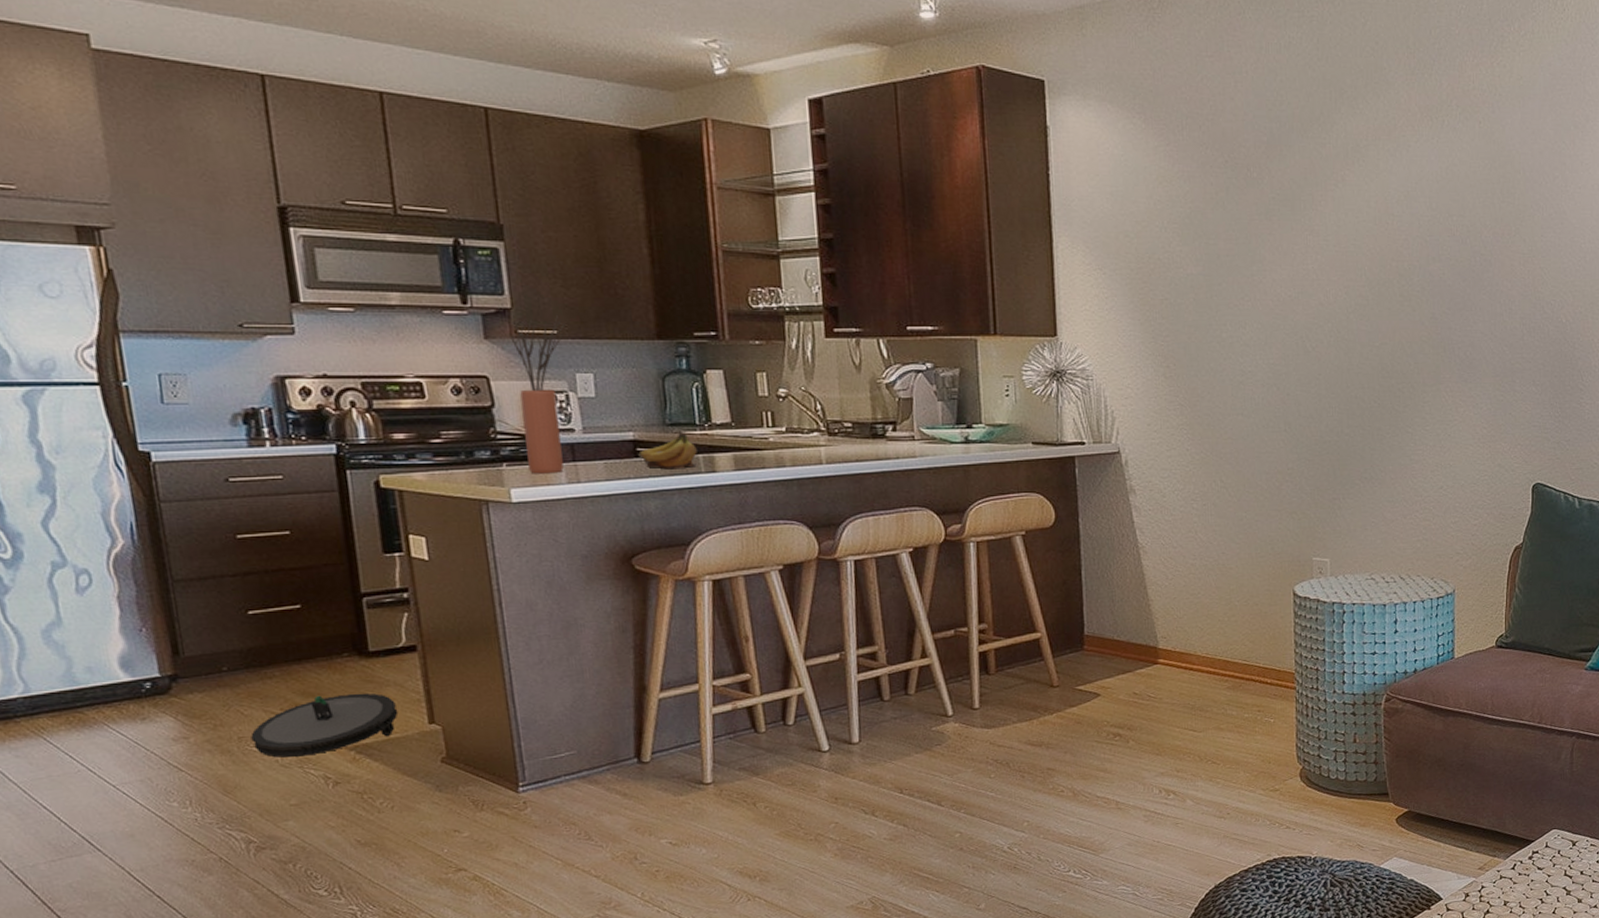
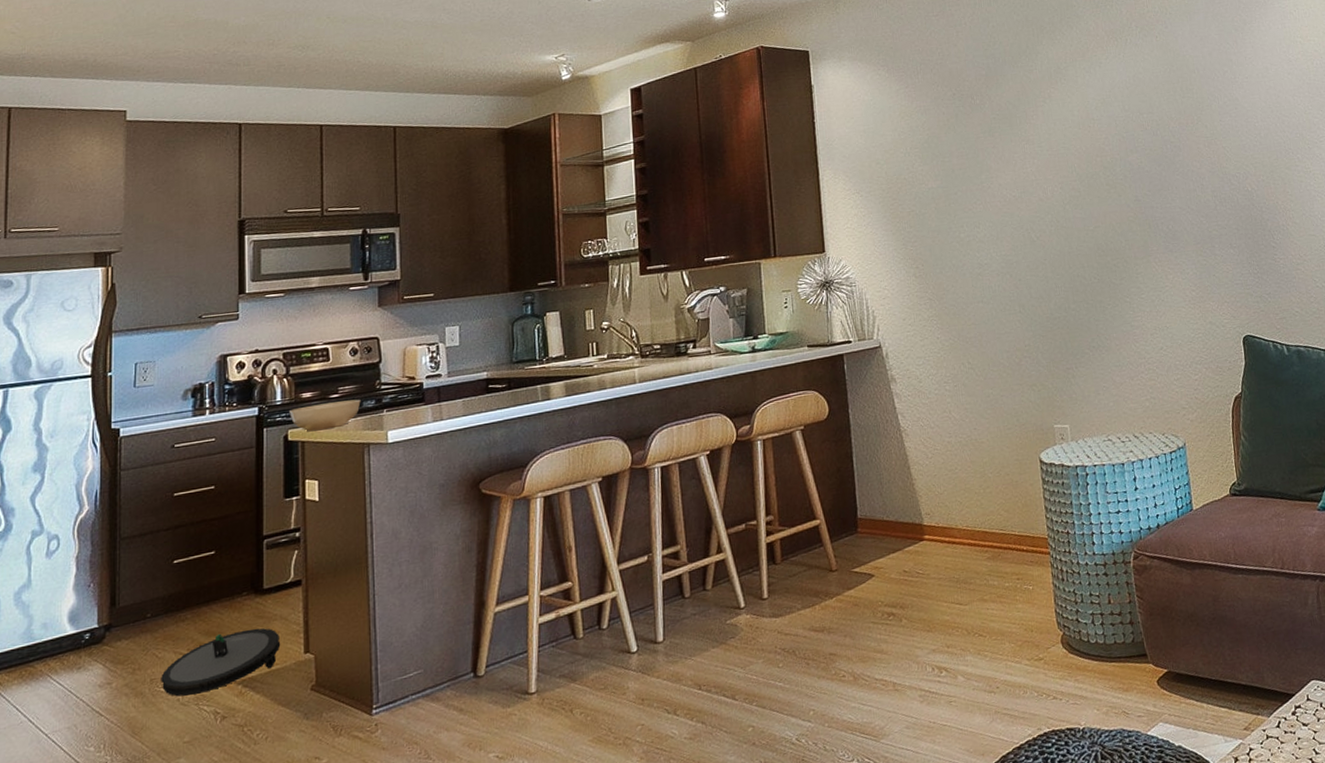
bowl: none [376,447,472,480] -> present [288,399,361,432]
vase: present [510,314,567,474] -> none [398,280,442,417]
fruit: present [638,432,697,470] -> none [490,367,536,402]

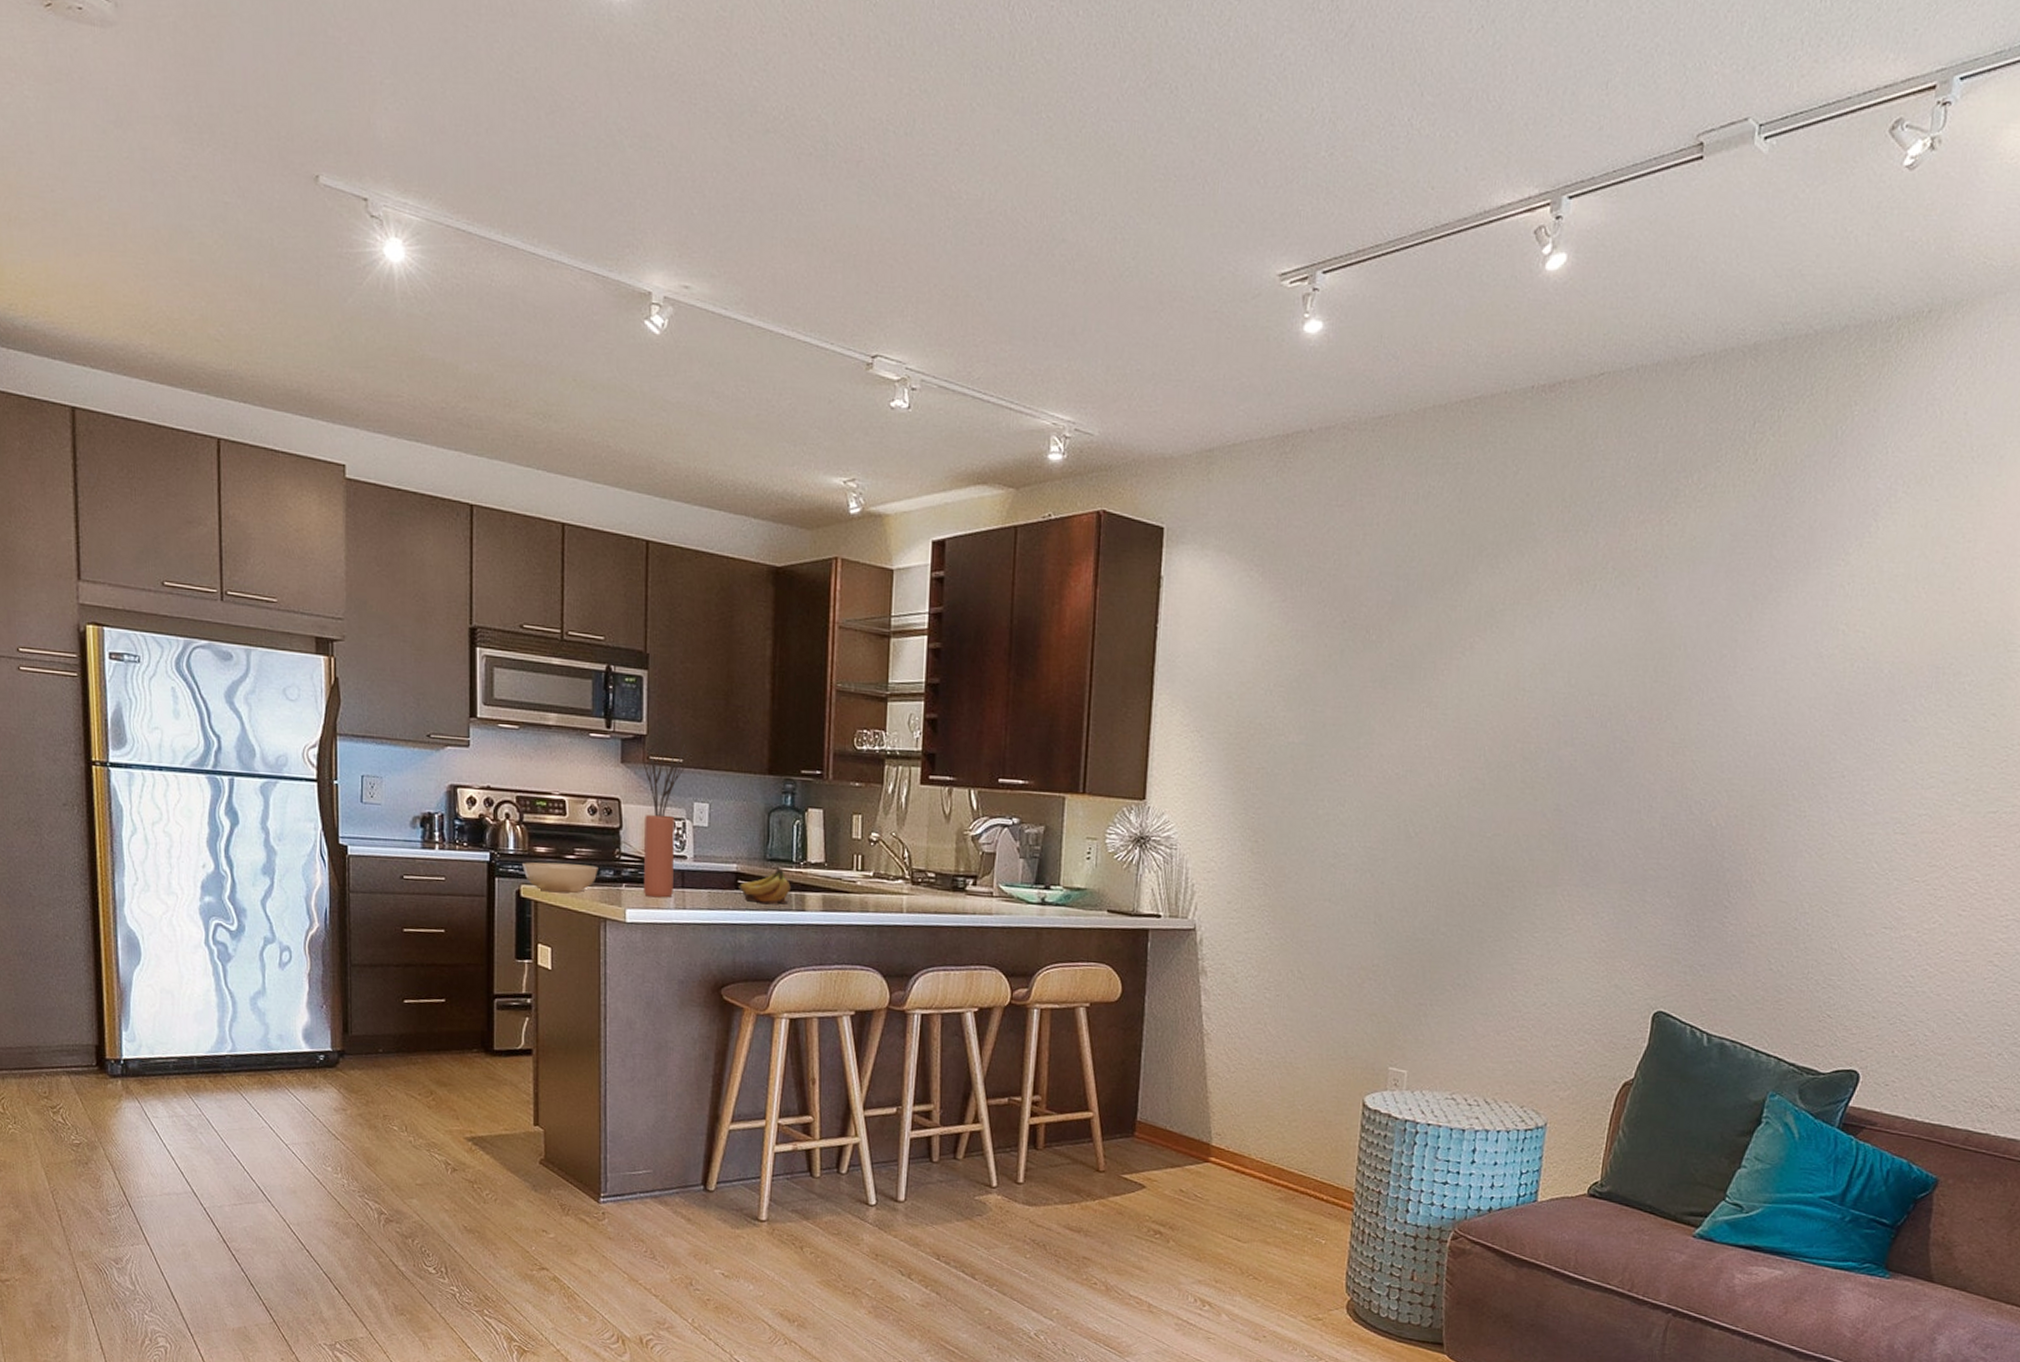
robot vacuum: present [161,628,281,696] -> none [393,1085,511,1141]
vase: none [398,280,442,417] -> present [643,743,692,899]
fruit: none [490,367,536,402] -> present [739,868,791,905]

